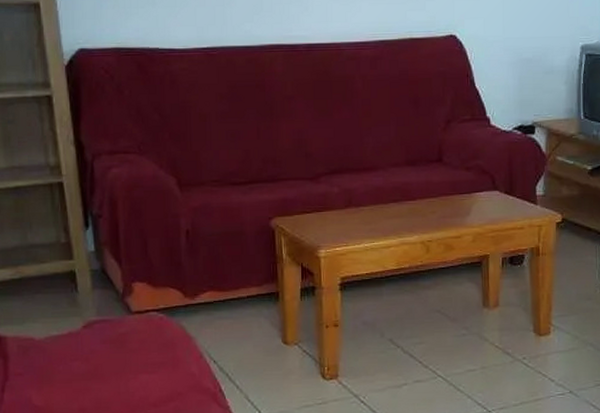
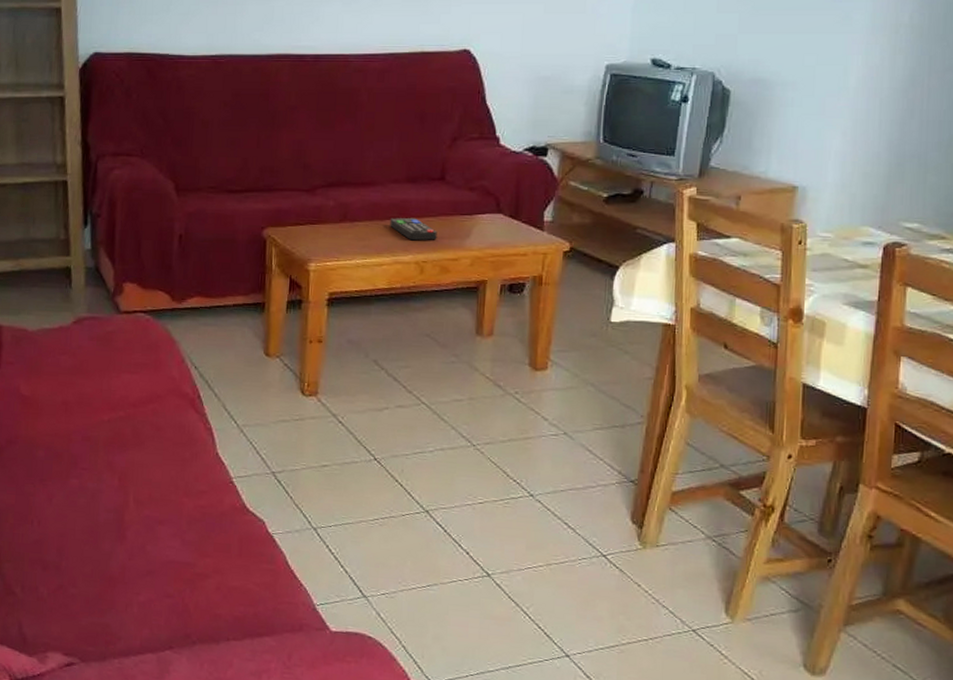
remote control: none [394,199,440,222] -> present [390,217,437,241]

